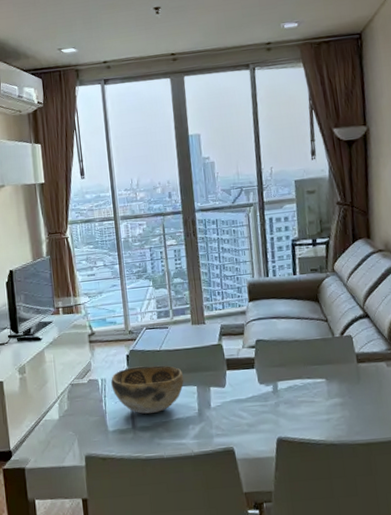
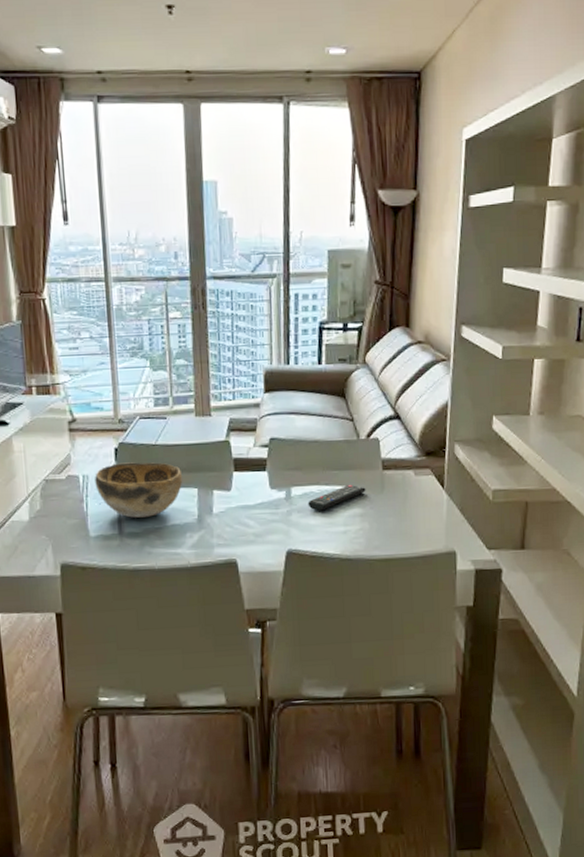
remote control: none [293,377,344,402] -> present [308,484,366,511]

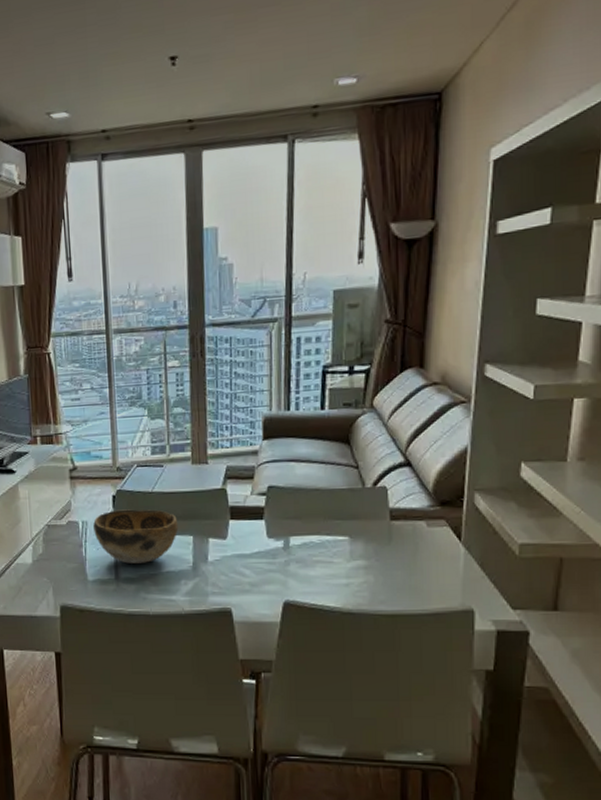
remote control: present [308,484,366,511] -> none [307,534,371,562]

